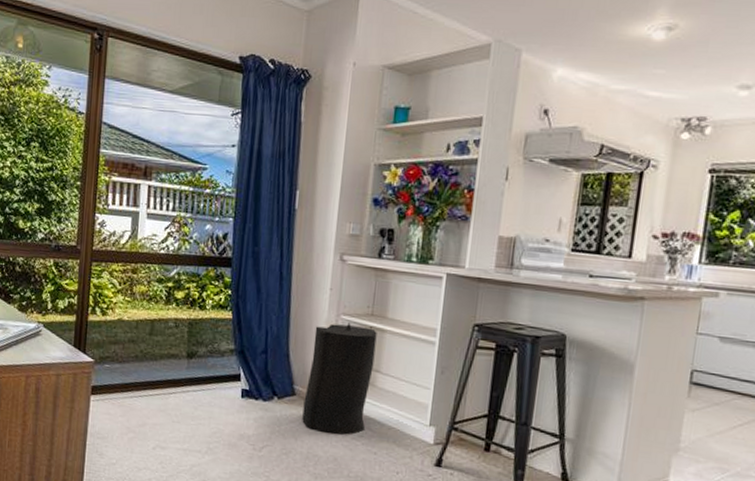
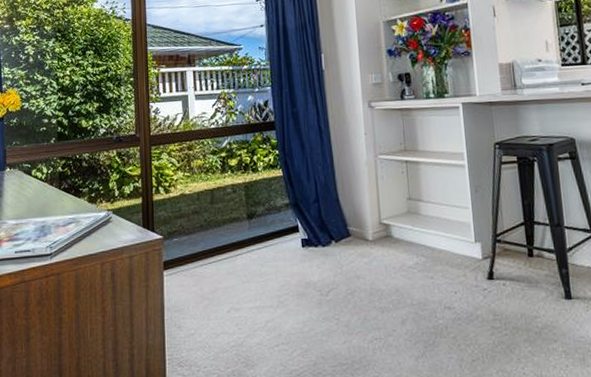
trash can: present [302,323,377,435] -> none [358,161,418,266]

